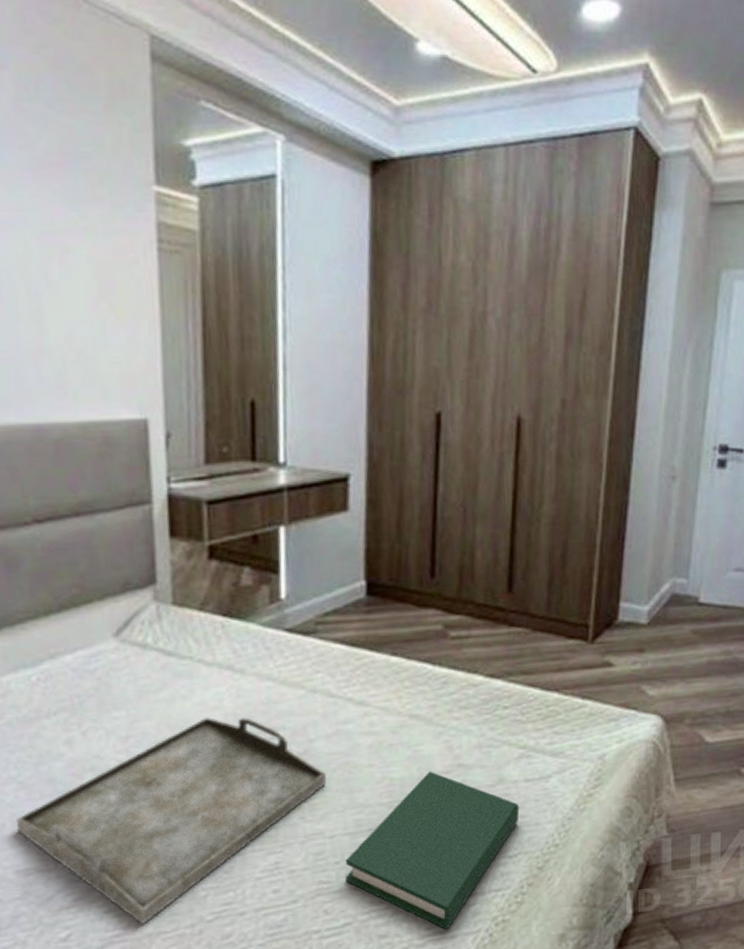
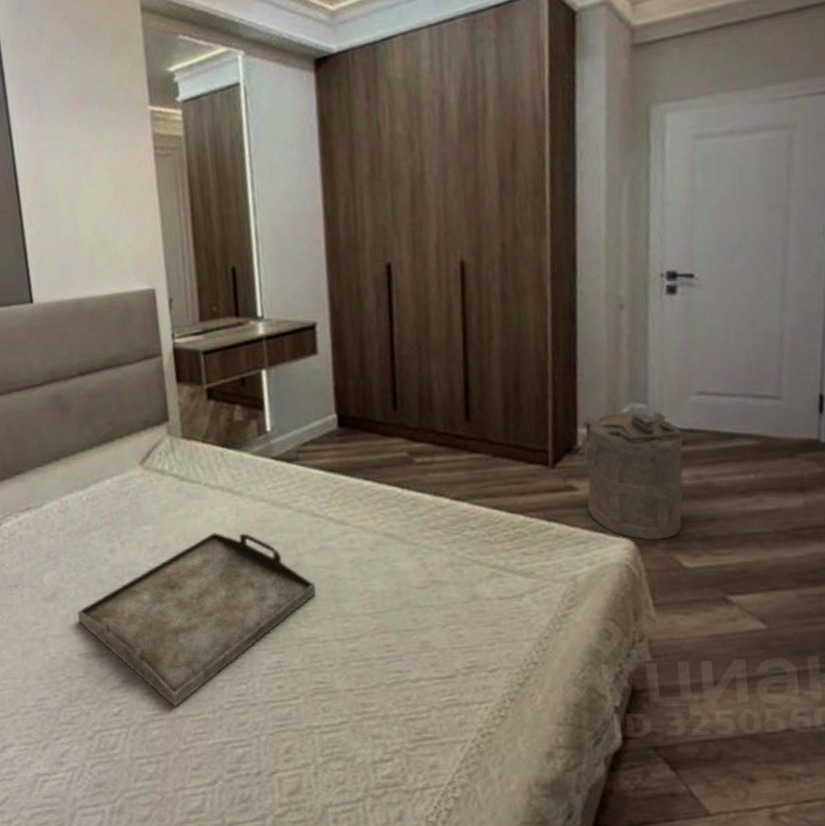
hardback book: present [345,770,520,930] -> none [337,585,496,737]
laundry hamper: none [618,585,718,717] -> present [578,410,683,541]

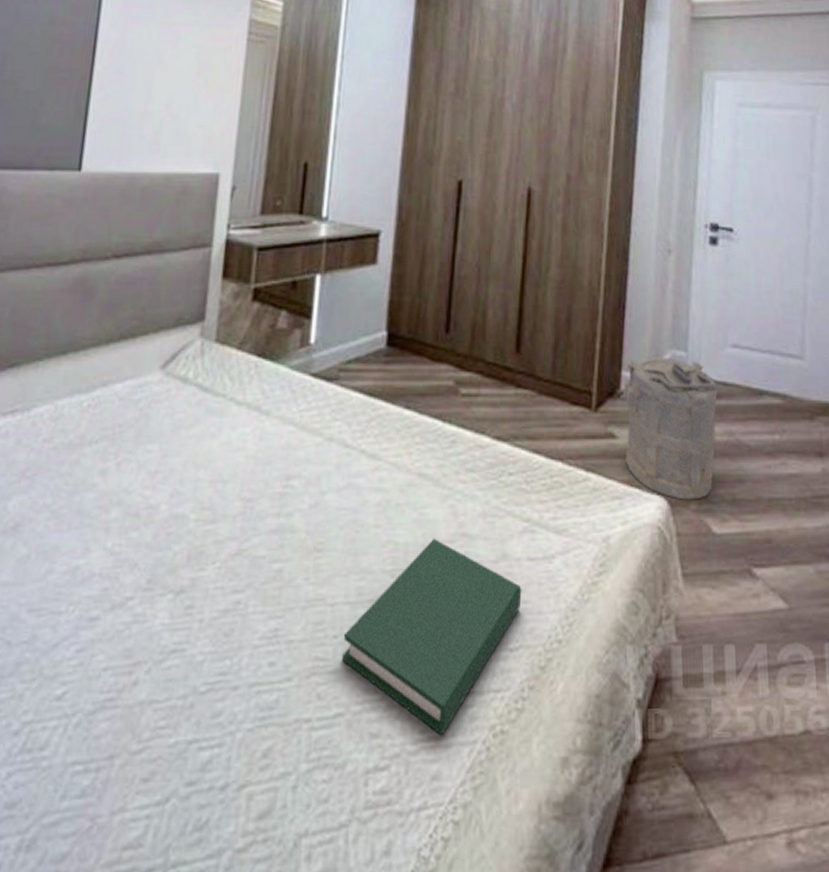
serving tray: present [77,531,316,707] -> none [39,457,333,690]
hardback book: none [337,585,496,737] -> present [342,538,522,736]

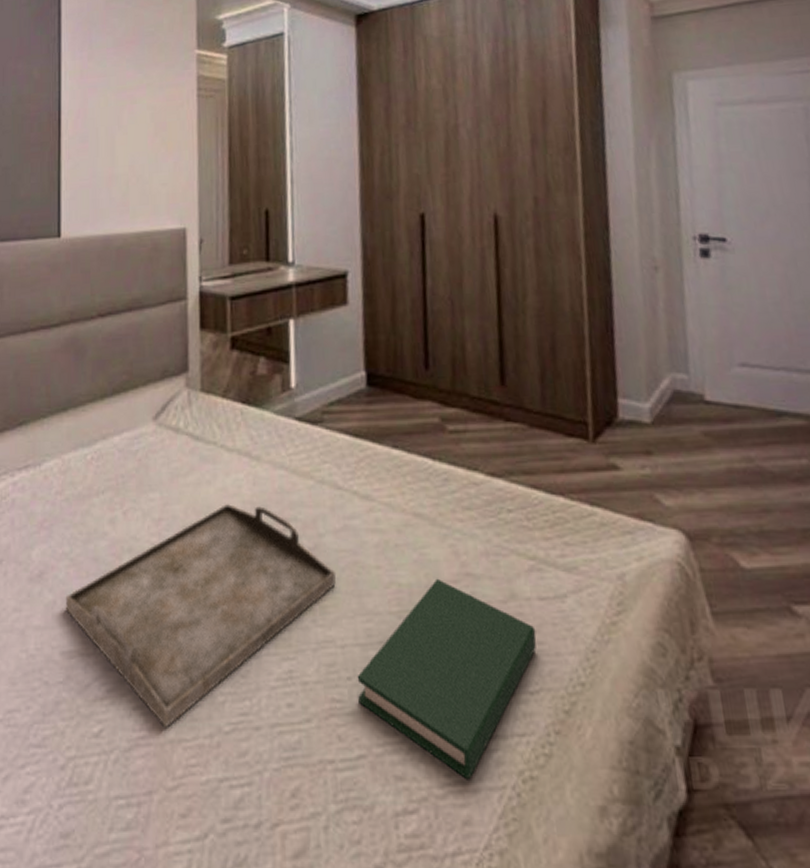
serving tray: none [39,457,333,690] -> present [65,503,336,728]
laundry hamper: present [621,357,718,500] -> none [619,381,735,533]

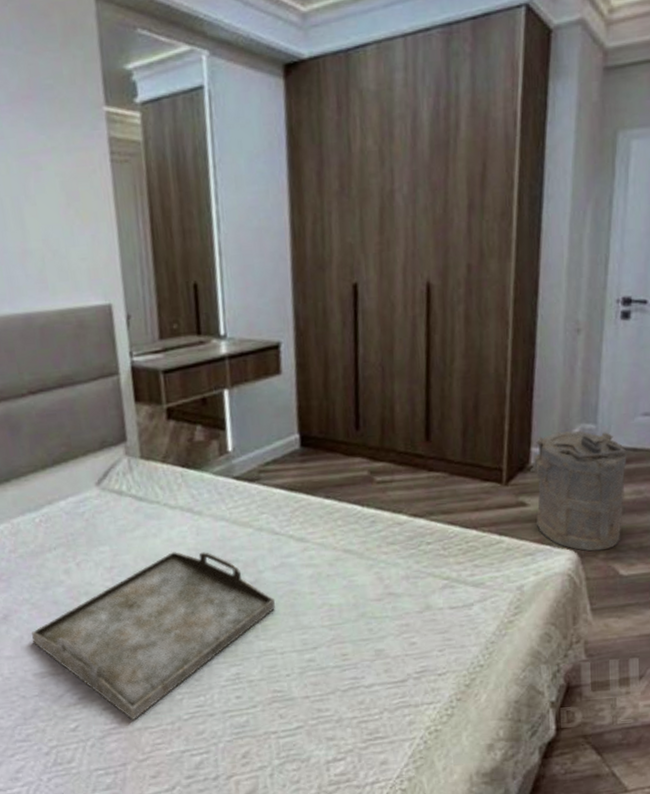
hardback book: present [357,578,537,780] -> none [295,598,446,736]
laundry hamper: none [619,381,735,533] -> present [530,430,627,551]

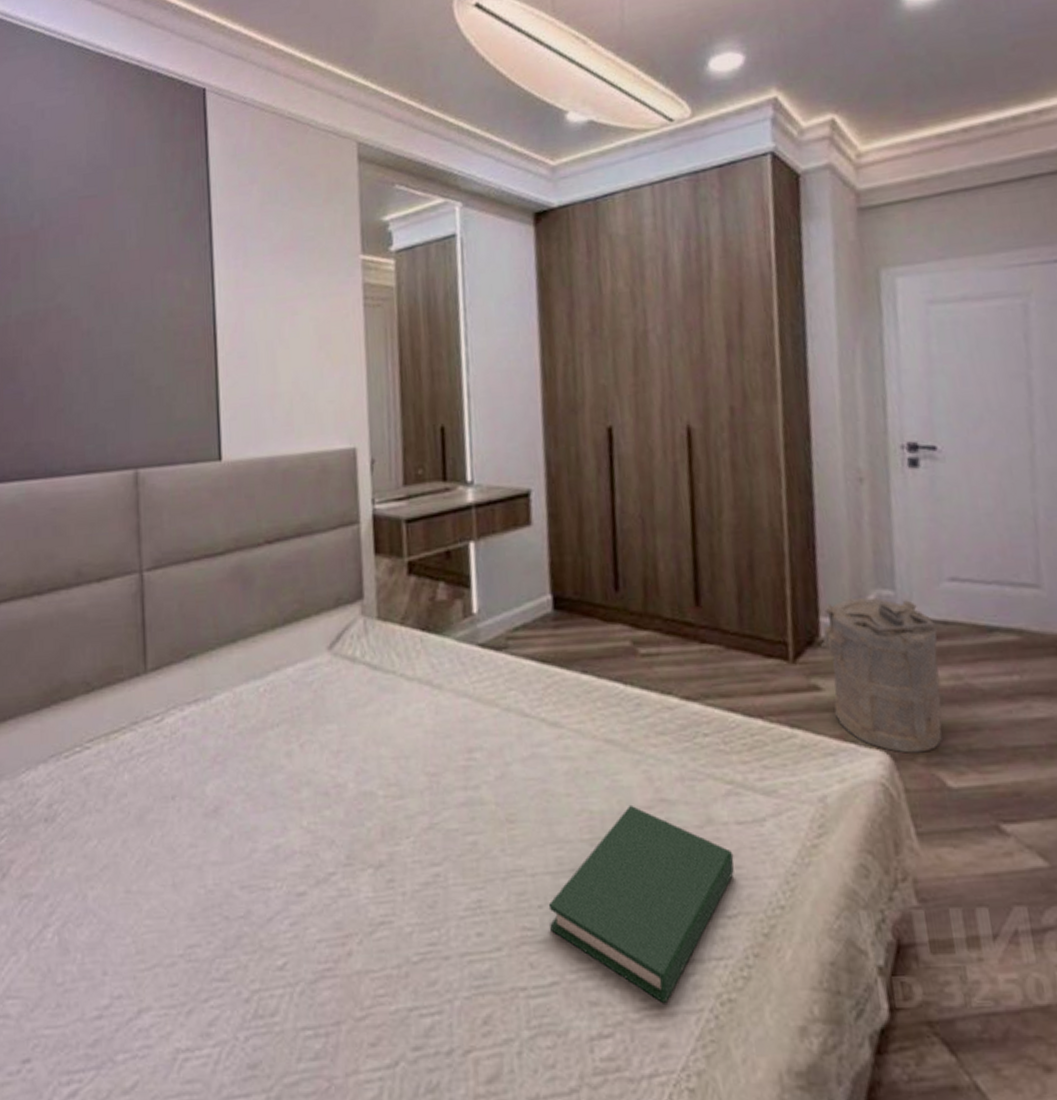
serving tray: present [31,551,275,721] -> none [242,733,525,960]
hardback book: none [295,598,446,736] -> present [548,804,734,1004]

